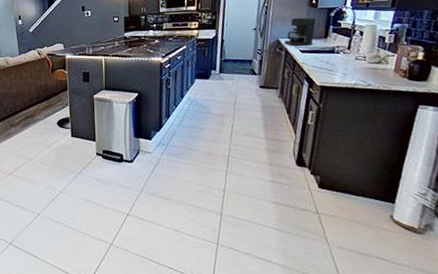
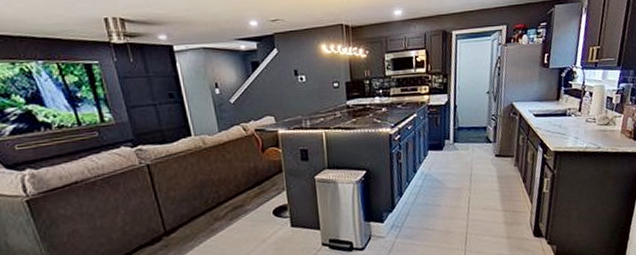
coffee maker: present [284,17,317,46] -> none [517,78,549,110]

